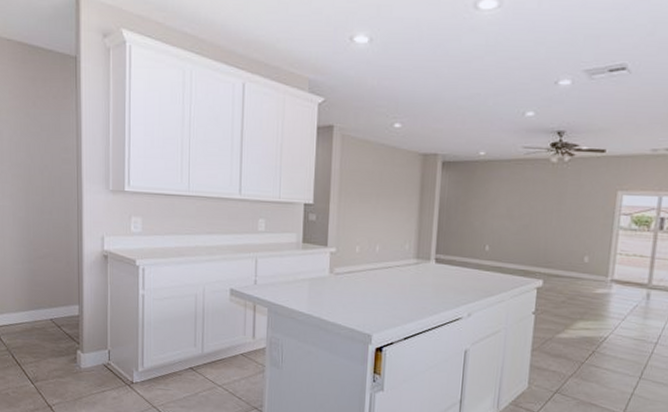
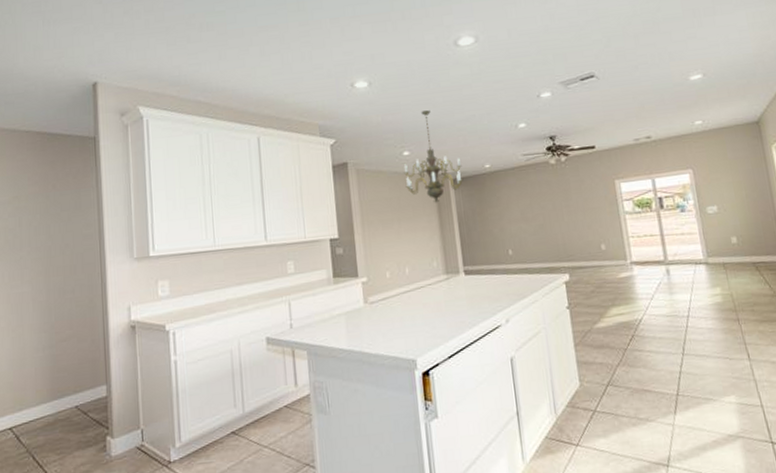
chandelier: none [391,80,455,184] -> present [403,110,463,203]

